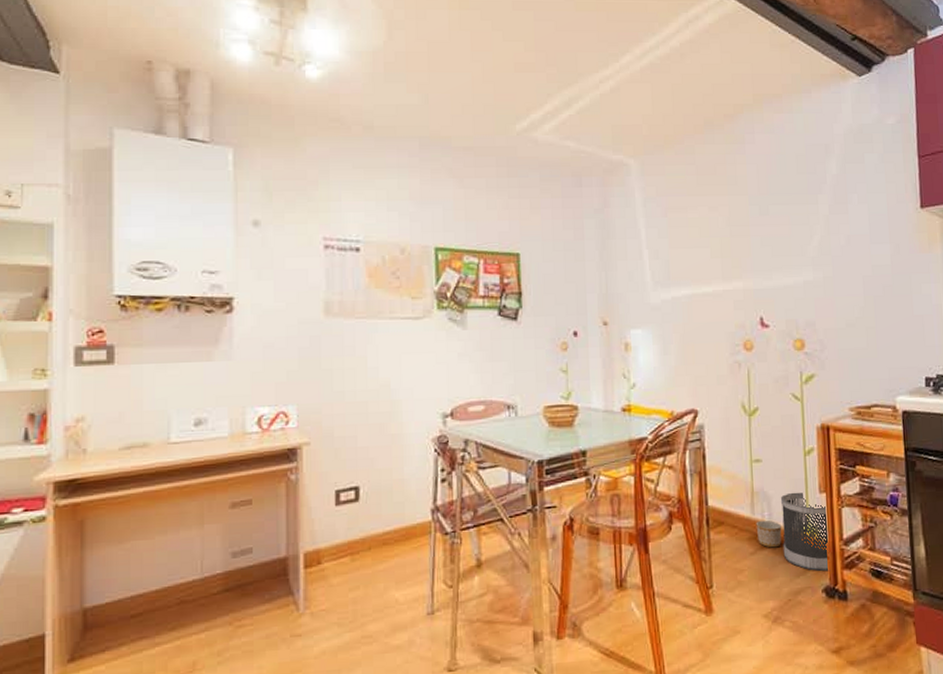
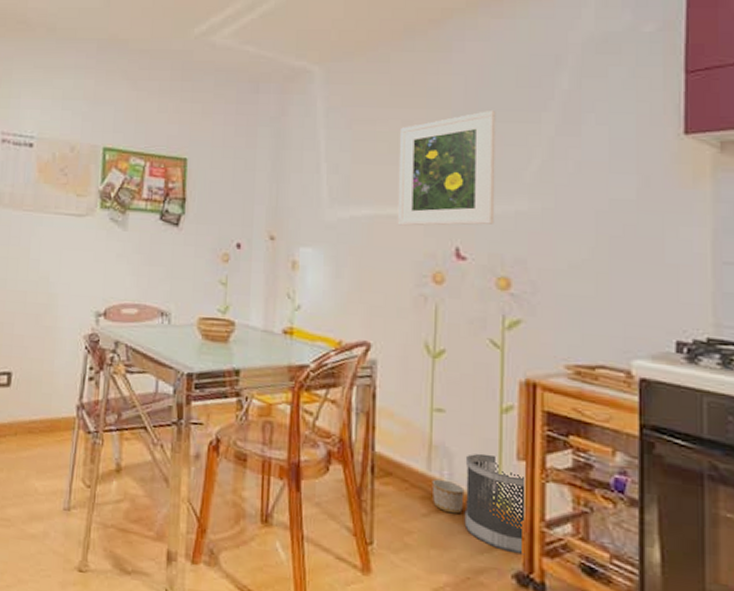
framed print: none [707,194,789,302] -> present [397,109,496,226]

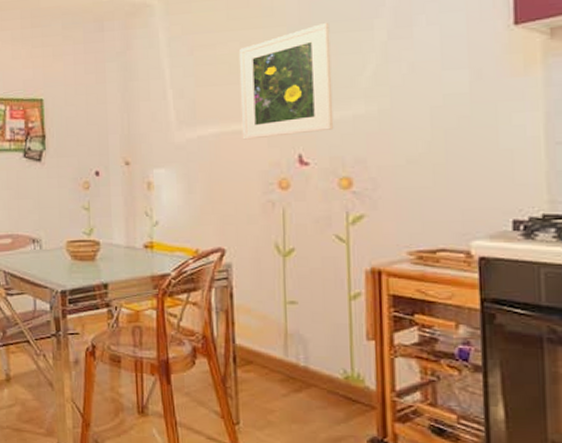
planter: present [431,478,465,514] -> none [289,363,320,392]
wastebasket: present [464,453,525,555] -> none [318,337,379,422]

